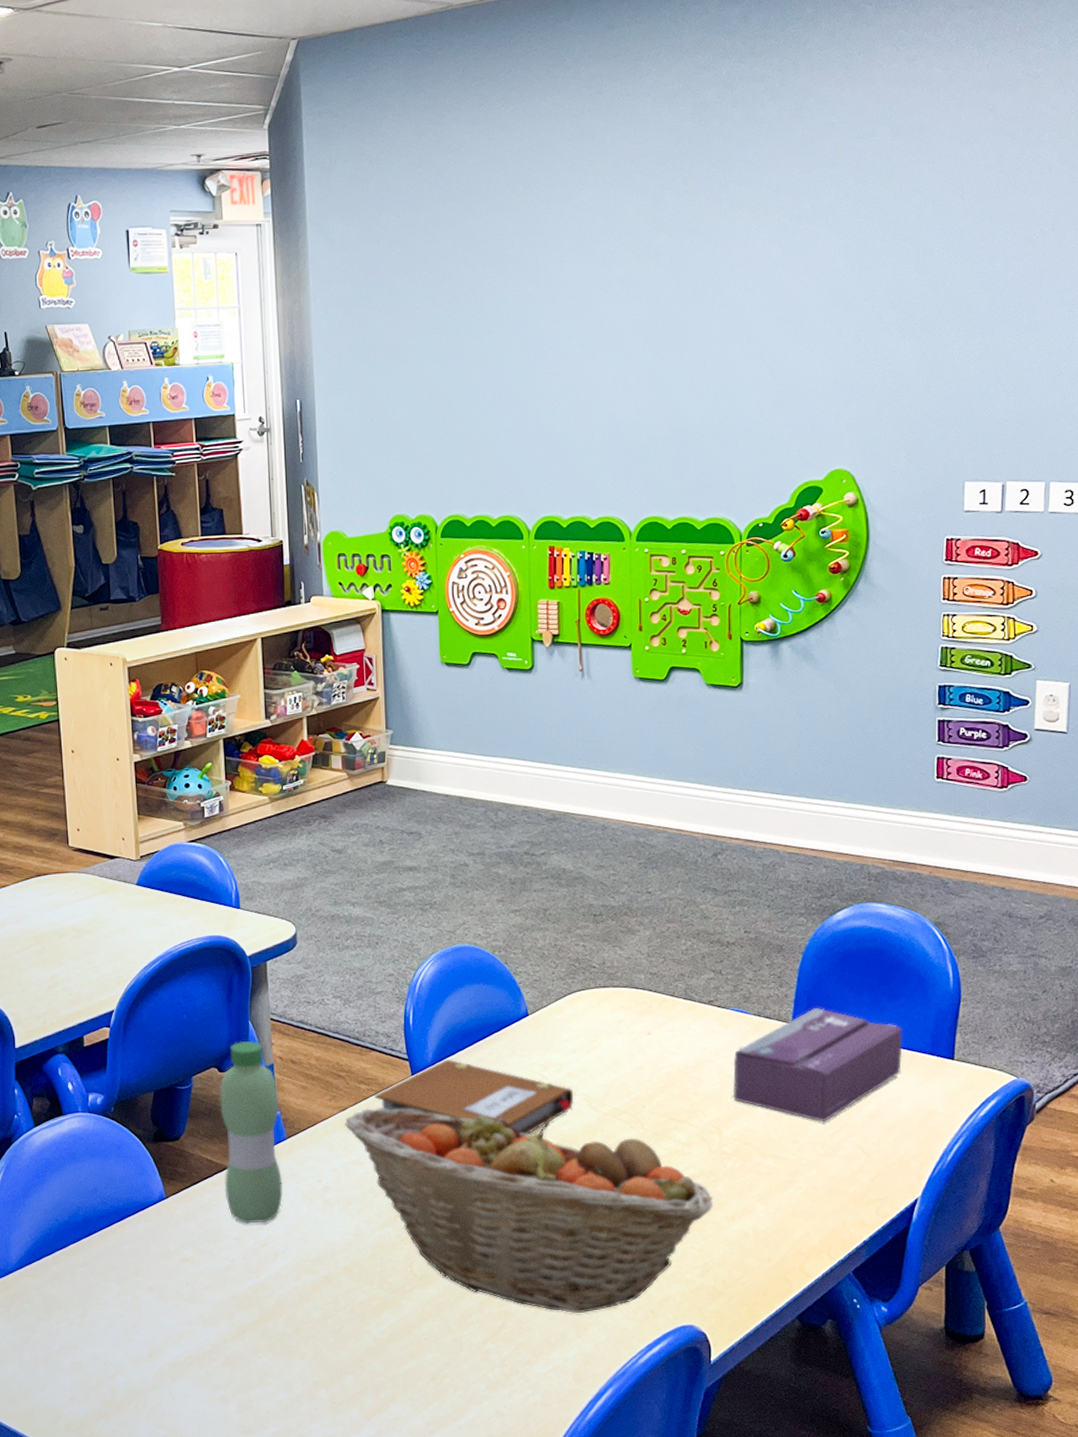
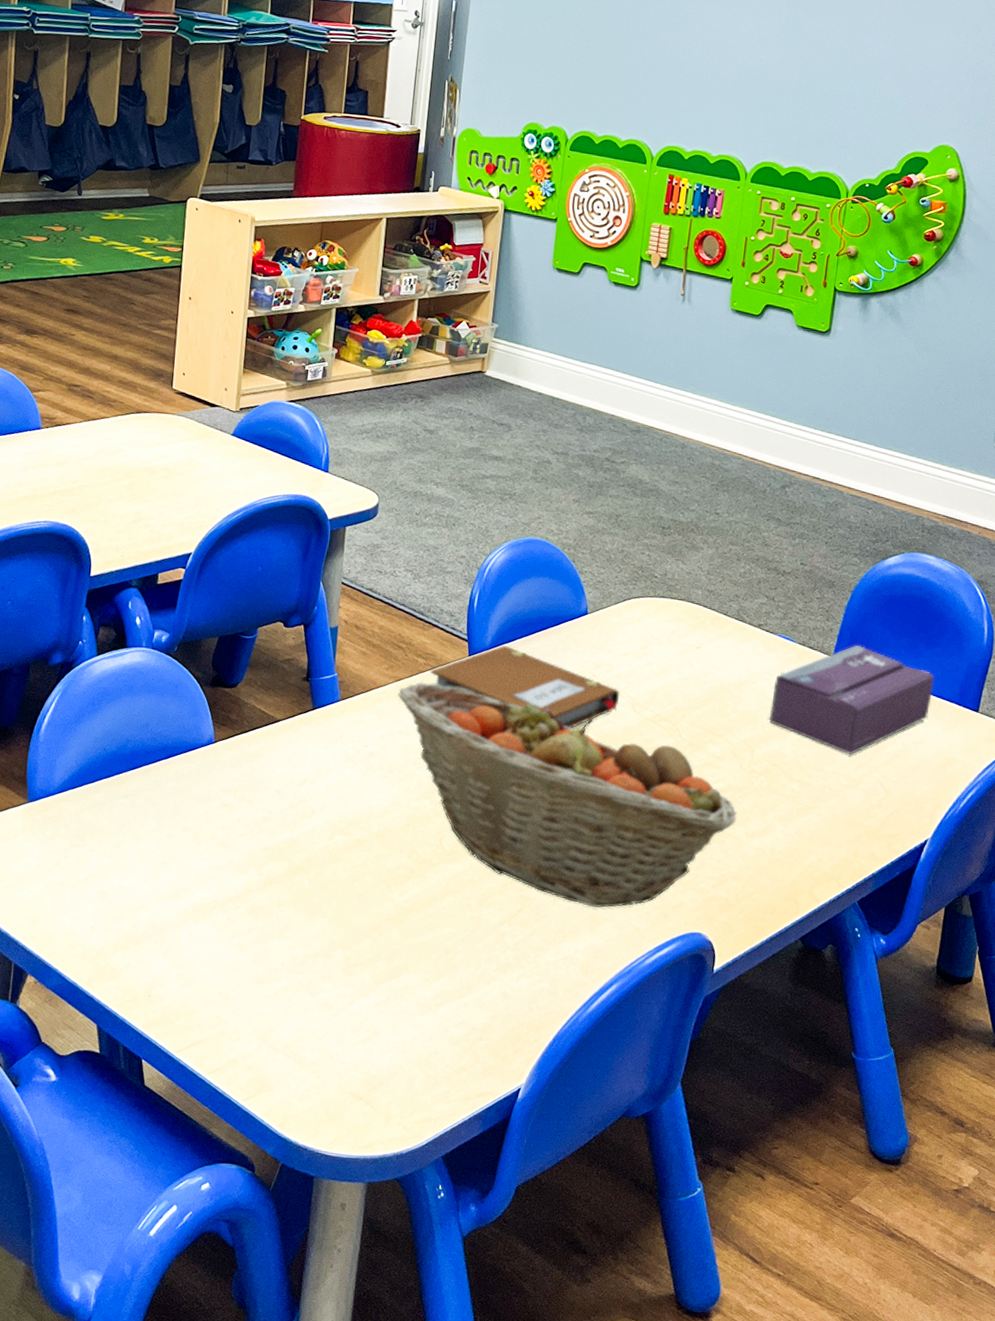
water bottle: present [220,1041,283,1224] -> none [272,600,339,780]

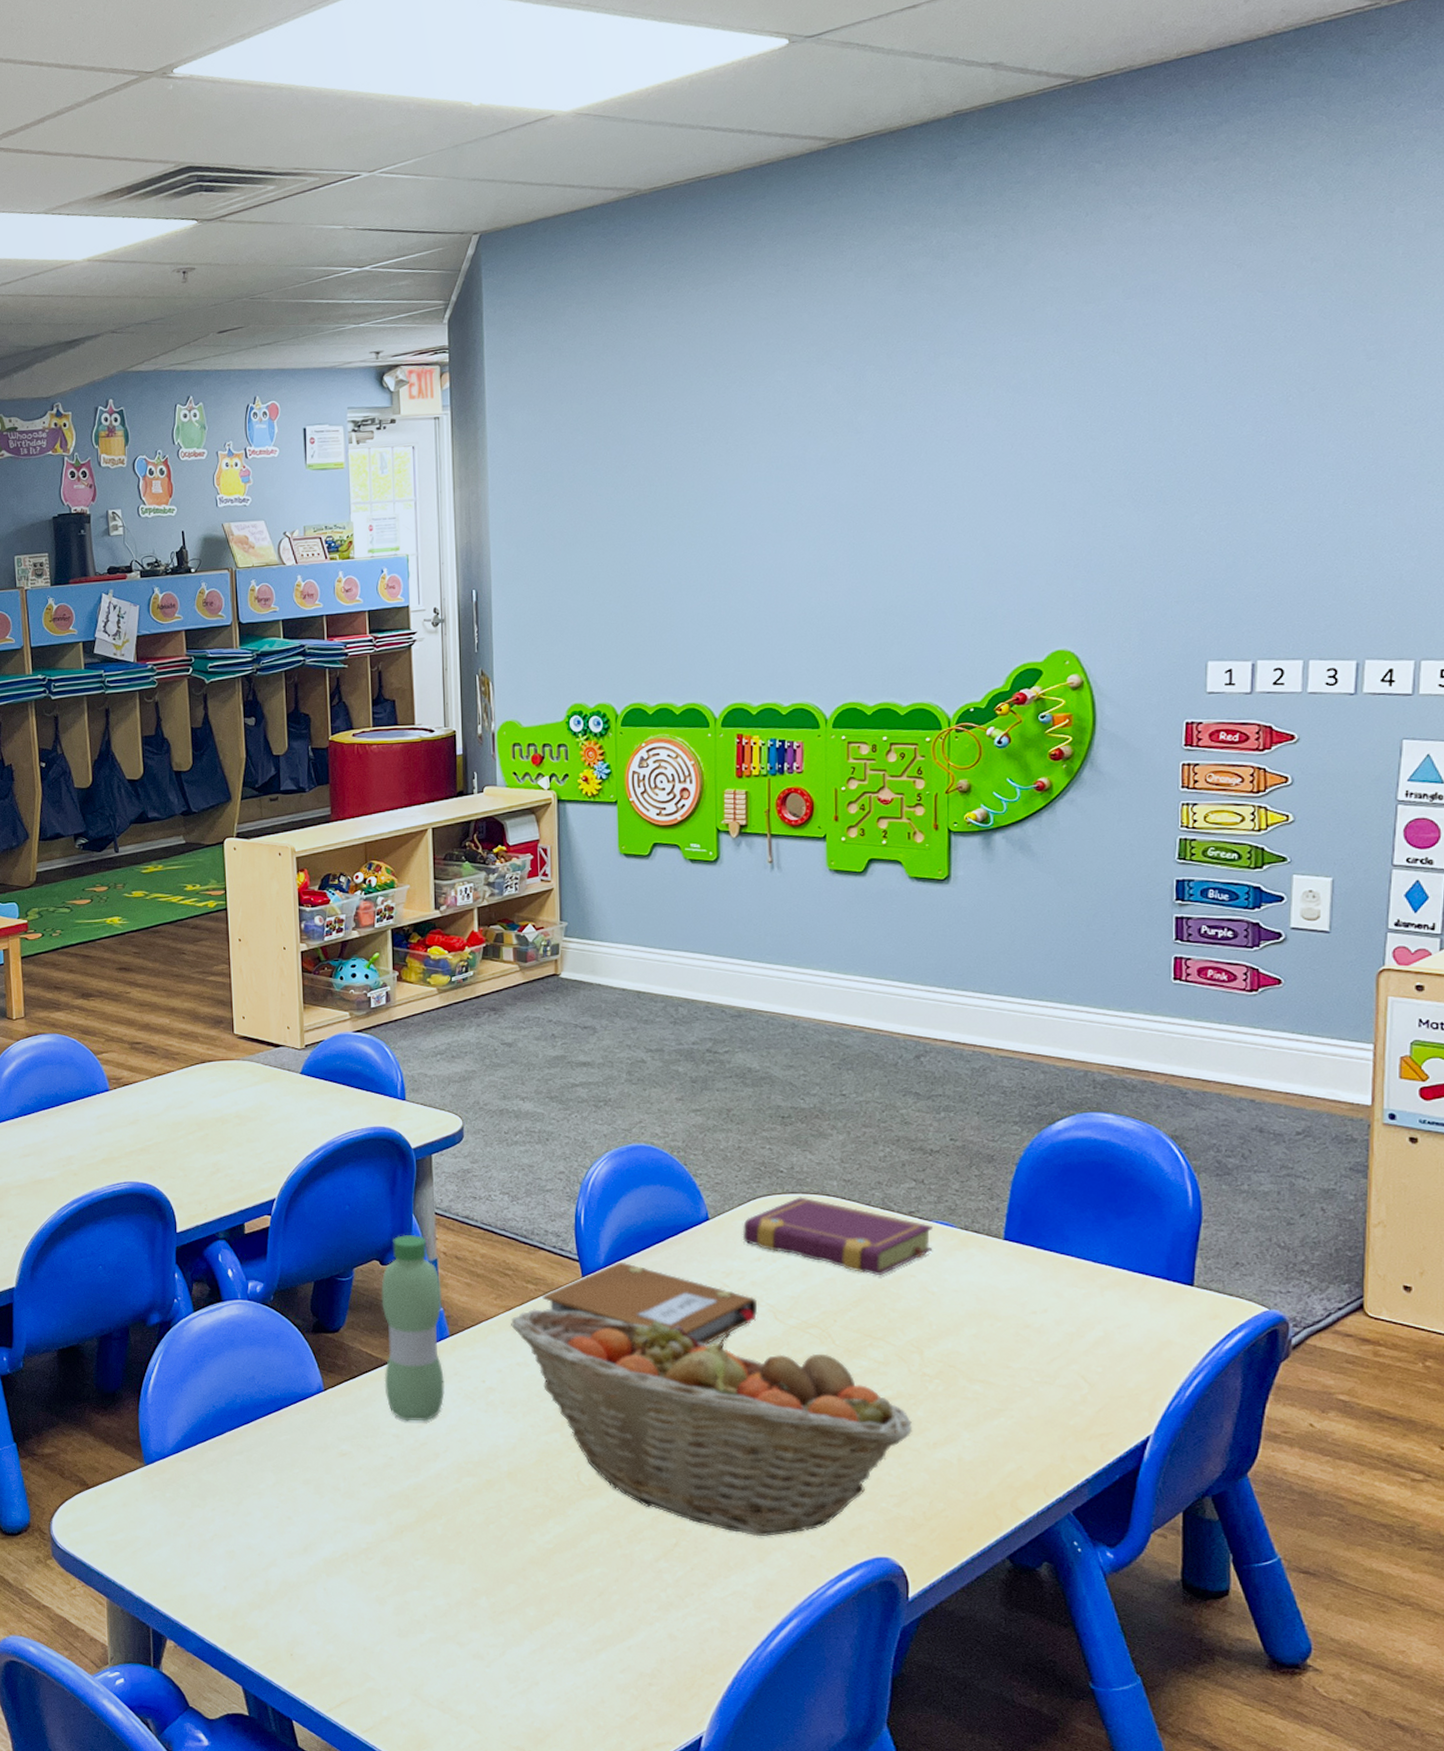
water bottle: none [272,600,339,780] -> present [381,1235,445,1422]
book: none [614,601,776,679] -> present [742,1197,933,1275]
tissue box: present [769,644,935,755] -> none [935,1223,1133,1348]

